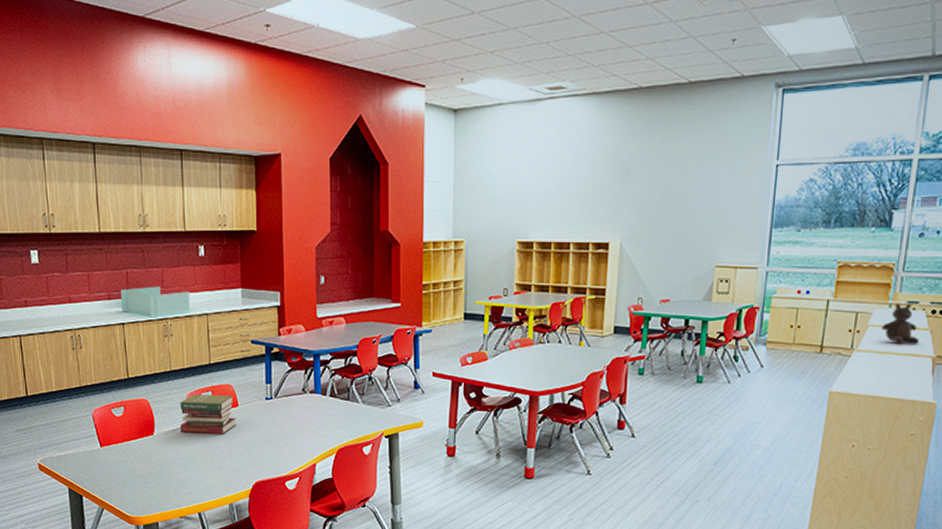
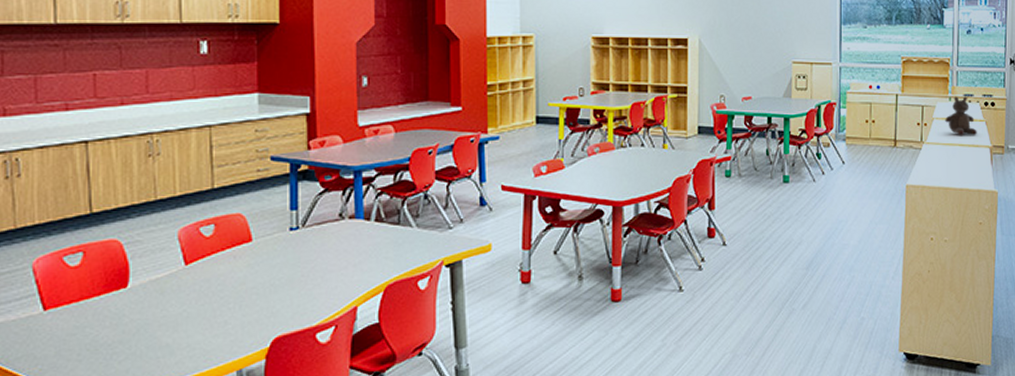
storage bin: present [121,286,191,318] -> none [85,92,187,133]
books: present [180,395,237,434] -> none [168,228,249,281]

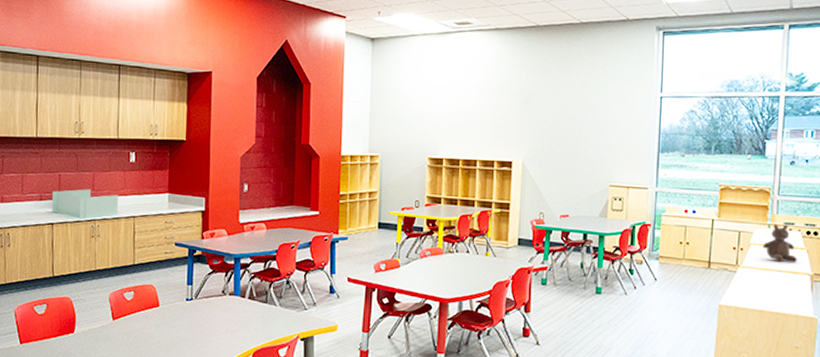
storage bin: none [85,92,187,133] -> present [52,189,119,219]

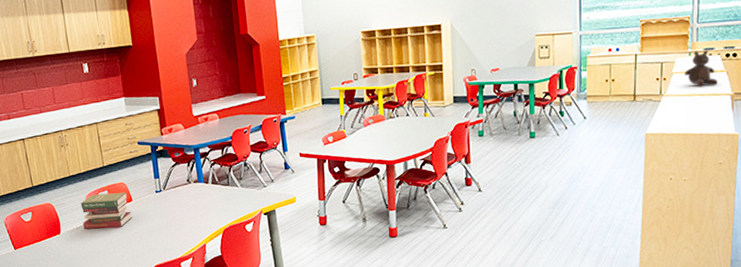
storage bin: present [52,189,119,219] -> none [18,103,82,132]
books: none [101,294,157,334] -> present [80,192,133,230]

